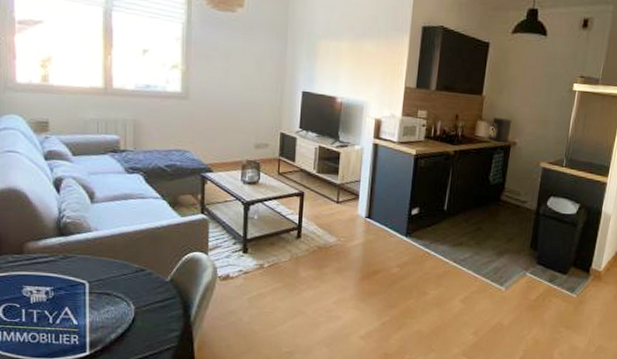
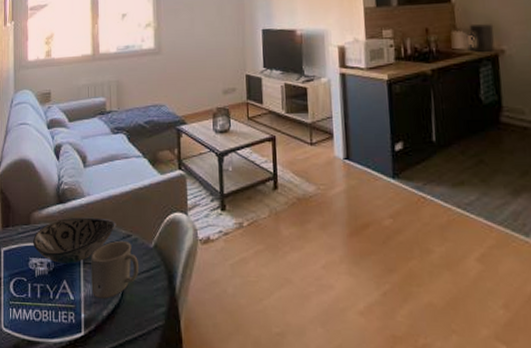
decorative bowl: none [27,250,129,293] -> present [33,217,116,264]
mug: none [98,273,153,324] -> present [91,240,140,299]

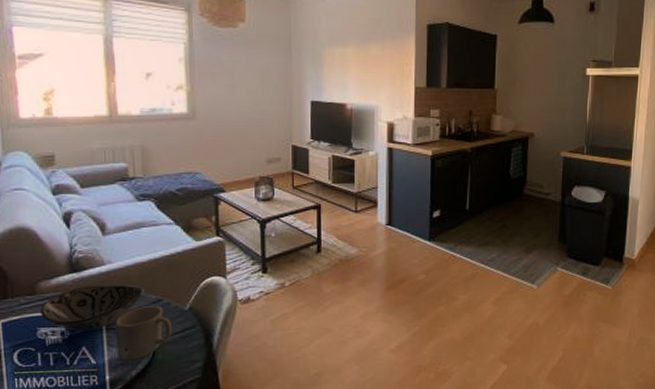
coffee maker: present [467,23,495,53] -> none [504,109,528,135]

